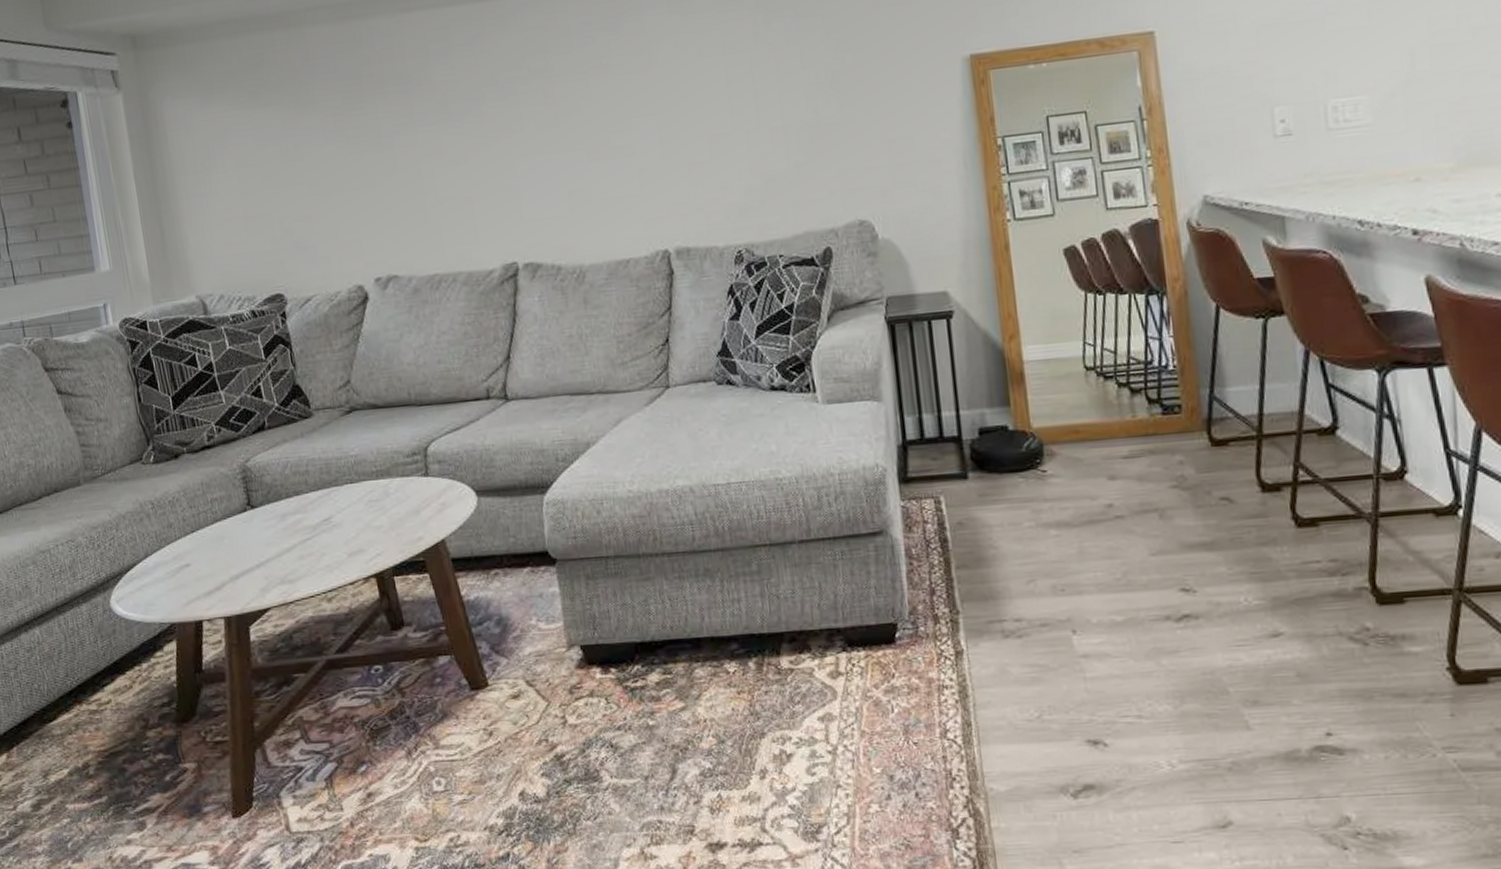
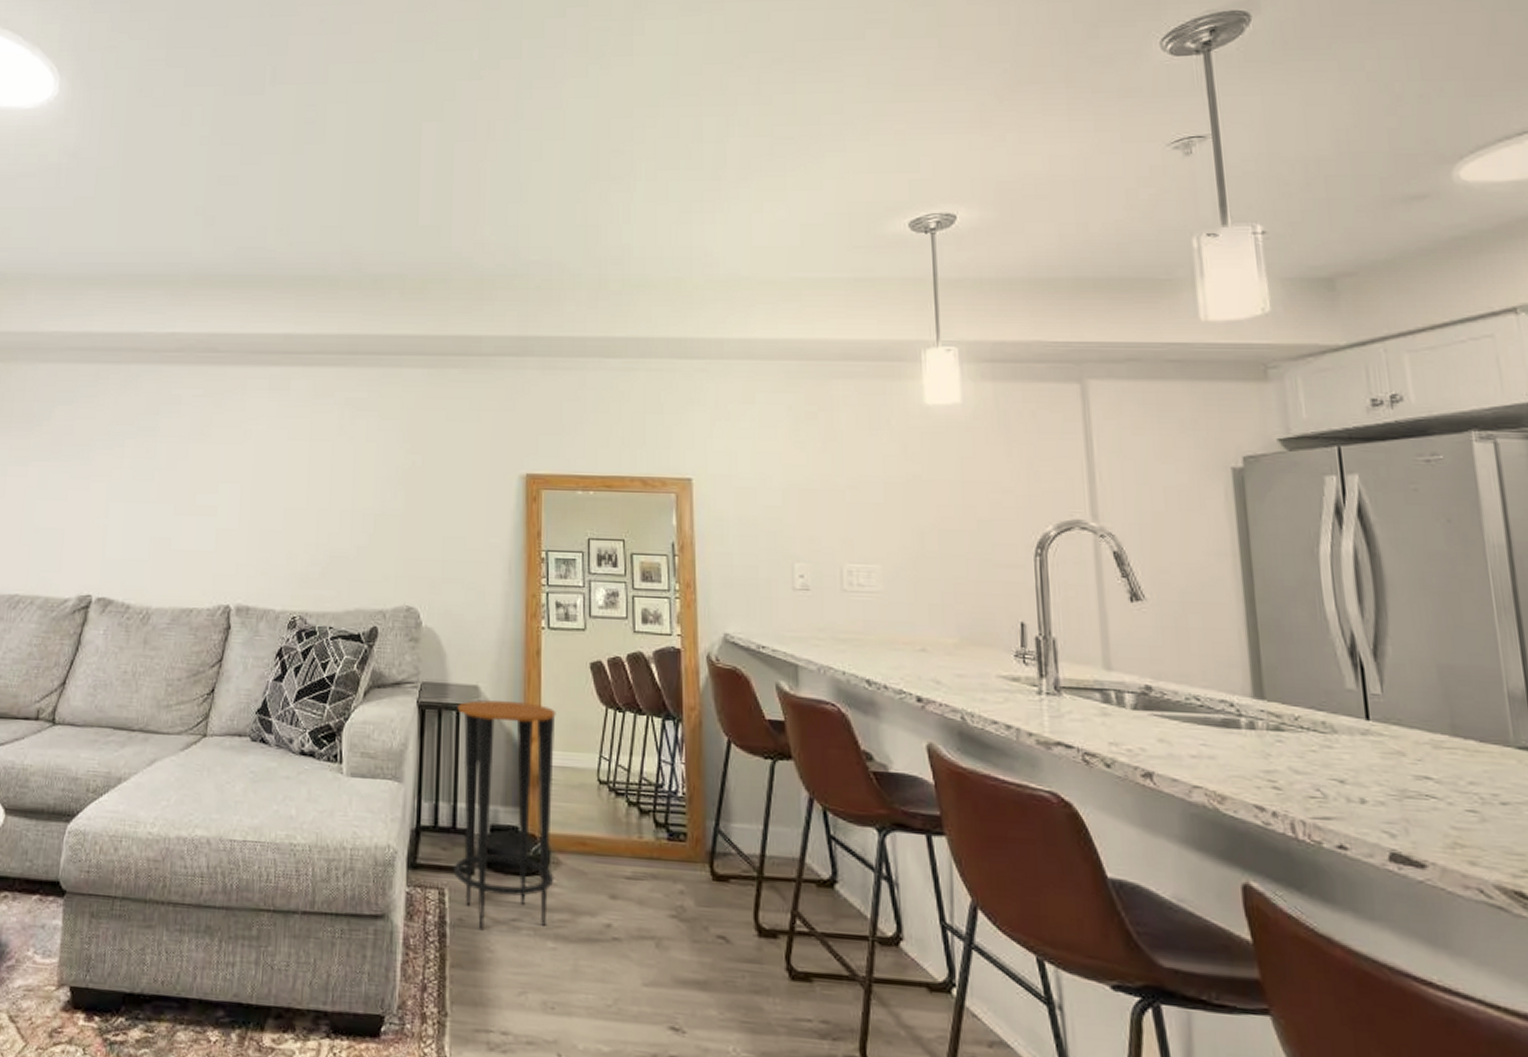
side table: none [928,300,1050,529] -> present [453,699,556,929]

